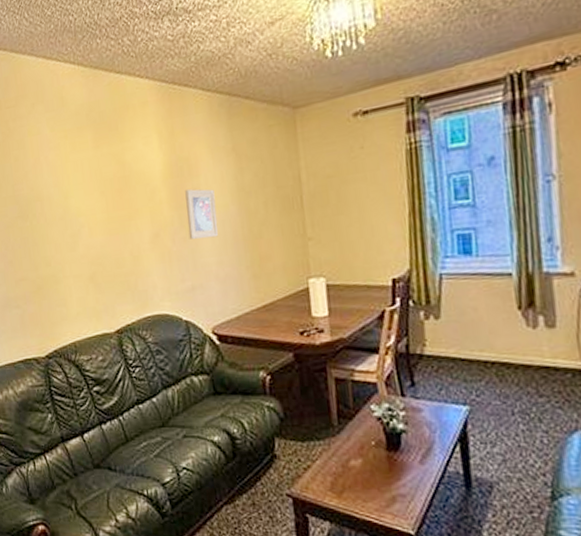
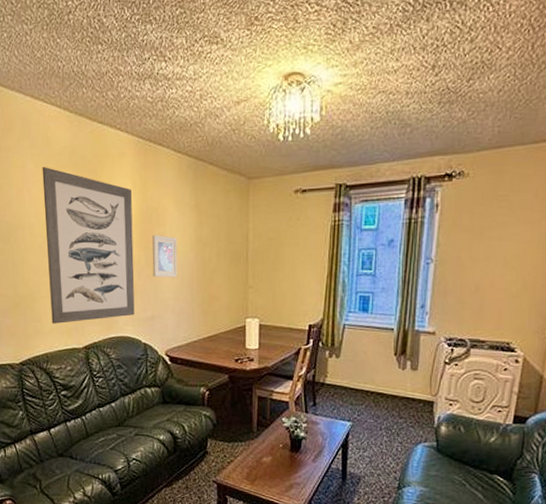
wall art: none [58,129,172,307] -> present [42,167,135,324]

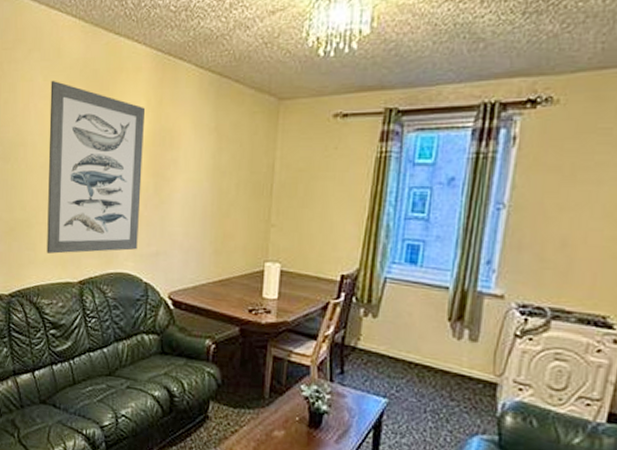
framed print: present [152,235,178,278] -> none [161,160,191,209]

